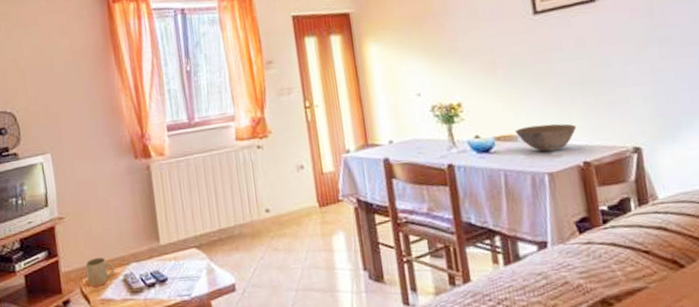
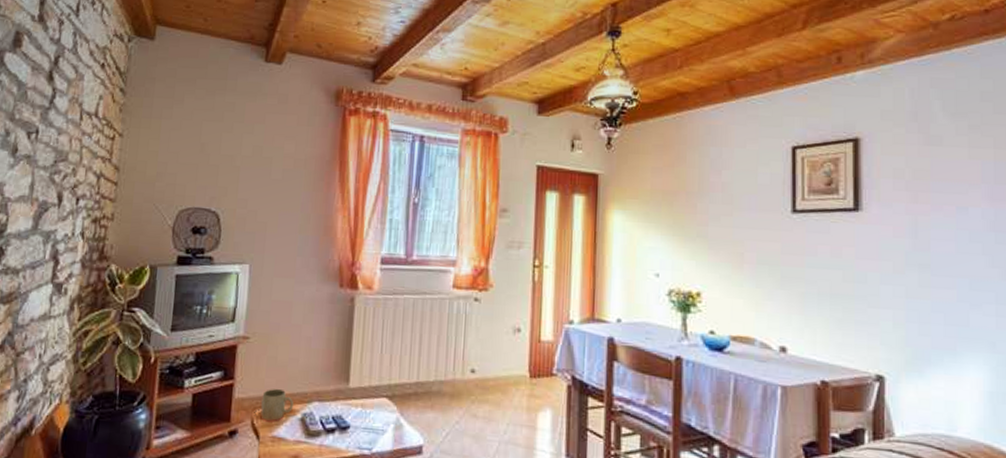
bowl: present [515,123,577,152] -> none [753,331,820,363]

